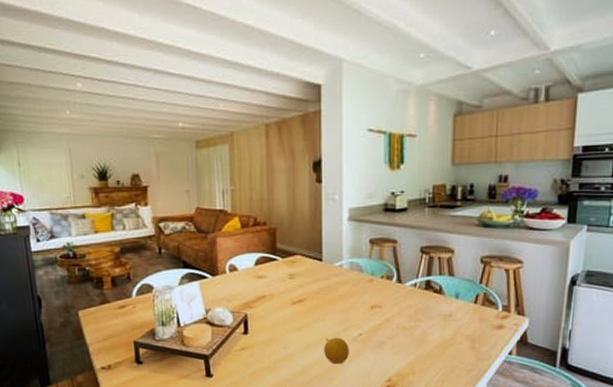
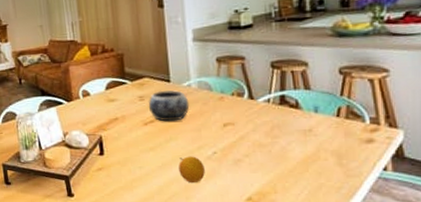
decorative bowl: none [298,269,340,302] -> present [148,90,190,122]

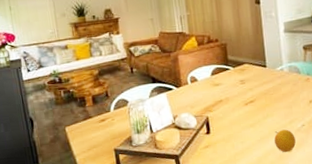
decorative bowl: present [148,90,190,122] -> none [248,74,283,101]

